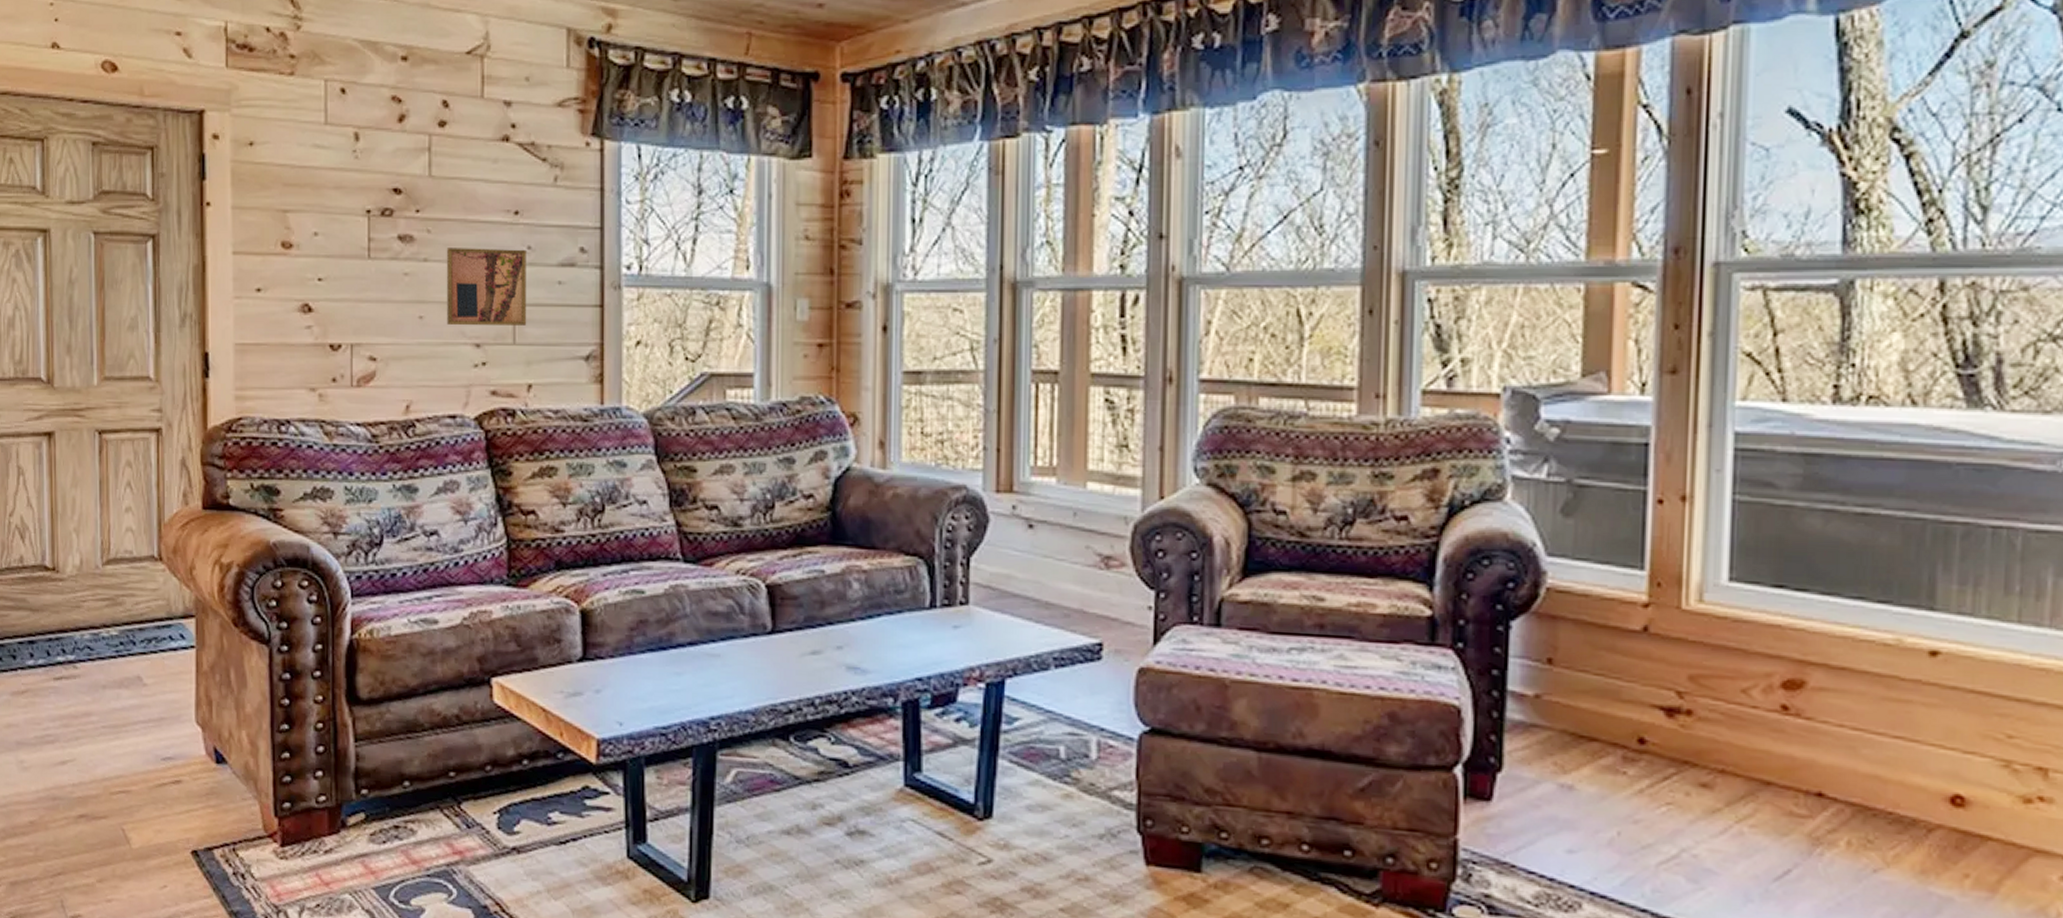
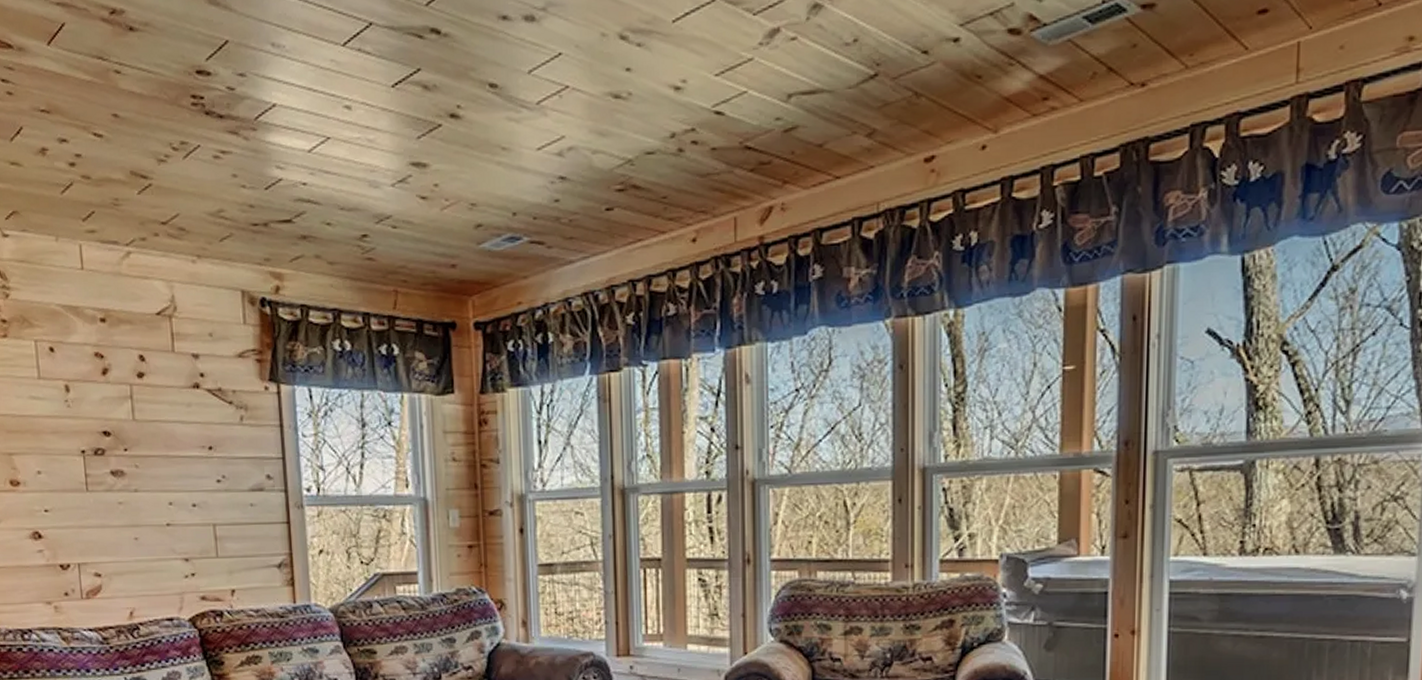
wall art: present [446,248,527,326] -> none [153,478,227,545]

